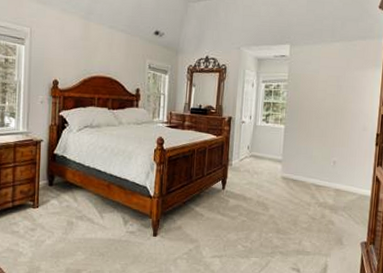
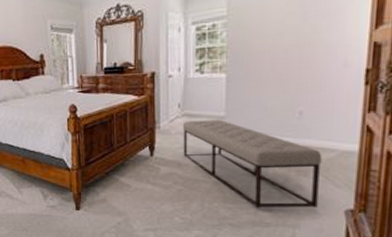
bench: none [249,161,347,240] -> present [182,119,322,208]

